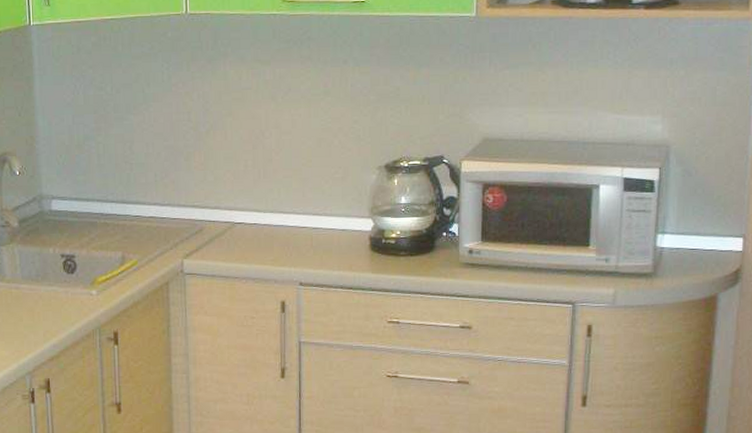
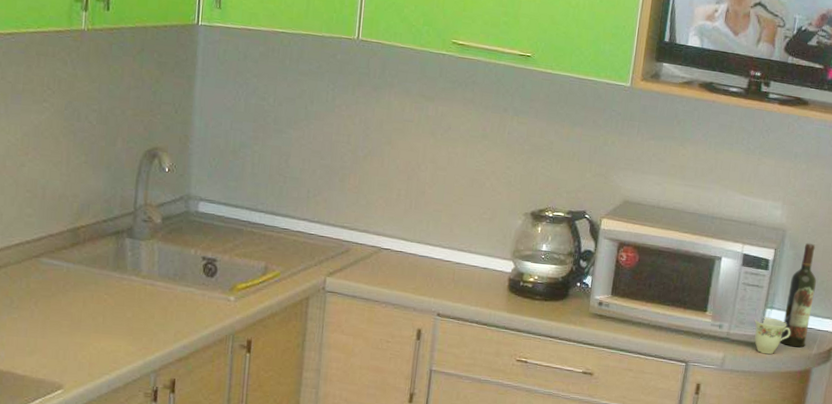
teacup: none [645,243,688,285] -> present [754,317,791,355]
wine bottle: none [677,155,712,273] -> present [780,242,817,348]

